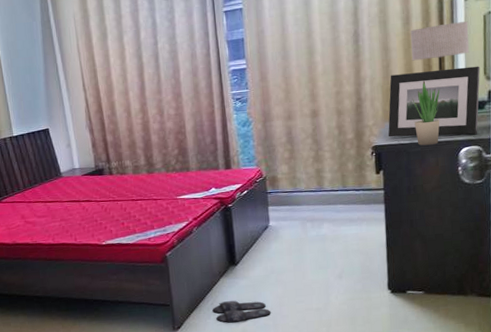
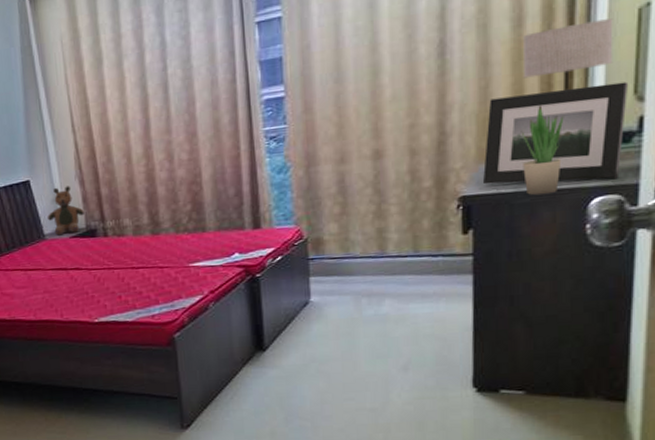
teddy bear: none [64,133,94,174] -> present [48,186,85,236]
slippers: present [212,300,271,323] -> none [232,395,308,423]

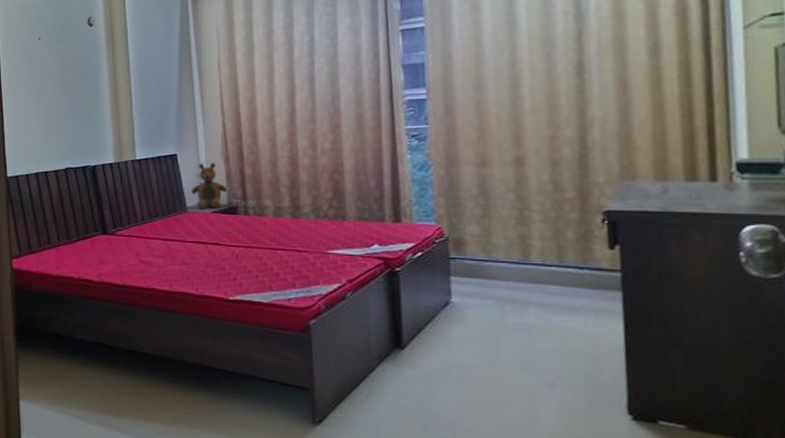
picture frame: present [482,81,629,185] -> none [627,115,772,209]
potted plant: present [521,105,564,196] -> none [664,129,709,218]
table lamp: present [523,18,614,90] -> none [661,55,754,117]

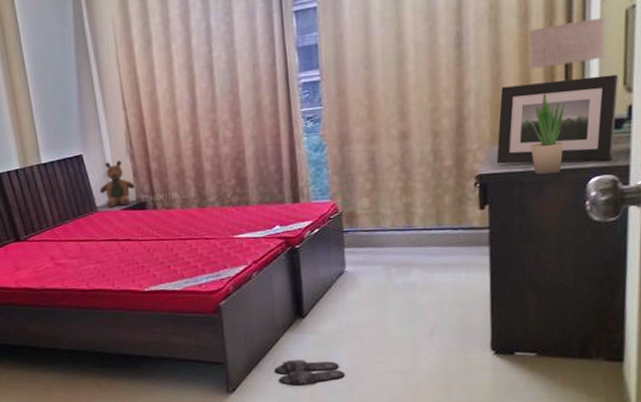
slippers: none [367,395,449,427] -> present [274,359,345,386]
picture frame: none [627,115,772,209] -> present [496,74,619,164]
table lamp: none [661,55,754,117] -> present [529,18,606,81]
potted plant: none [664,129,709,218] -> present [528,93,565,175]

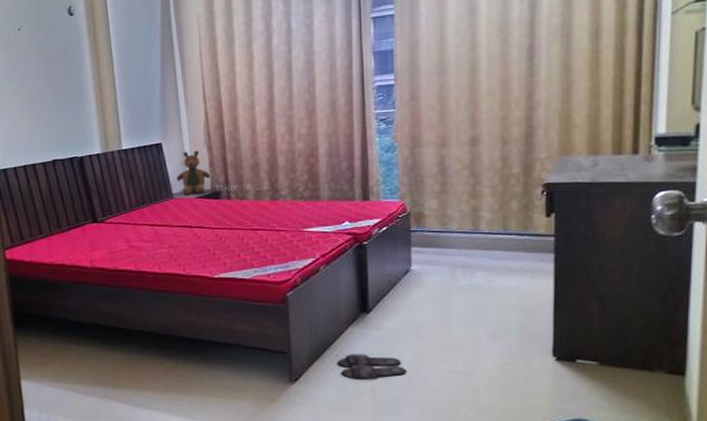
picture frame: present [496,74,619,164] -> none [563,93,688,177]
potted plant: present [528,93,565,175] -> none [597,108,634,187]
table lamp: present [529,18,606,81] -> none [599,39,675,97]

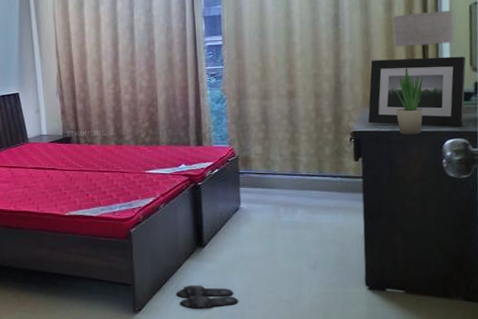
teddy bear: present [177,150,211,196] -> none [32,100,63,140]
picture frame: none [563,93,688,177] -> present [368,56,466,127]
potted plant: none [597,108,634,187] -> present [393,68,424,135]
table lamp: none [599,39,675,97] -> present [393,11,455,58]

